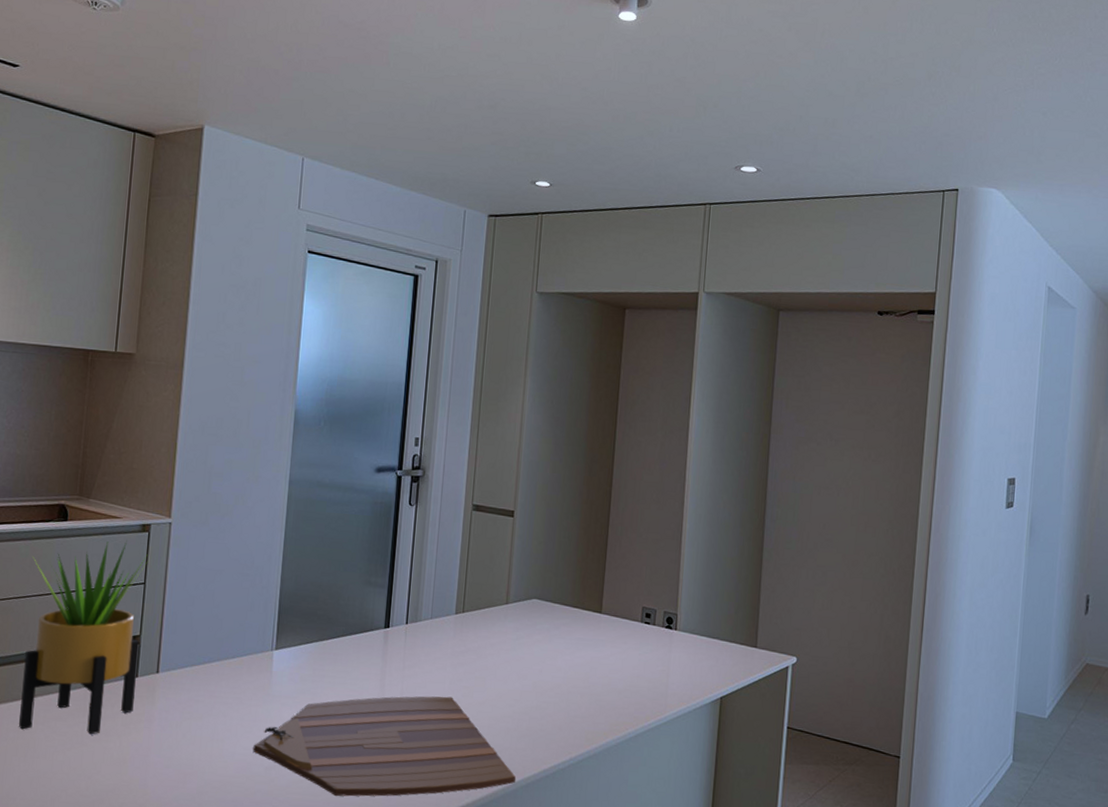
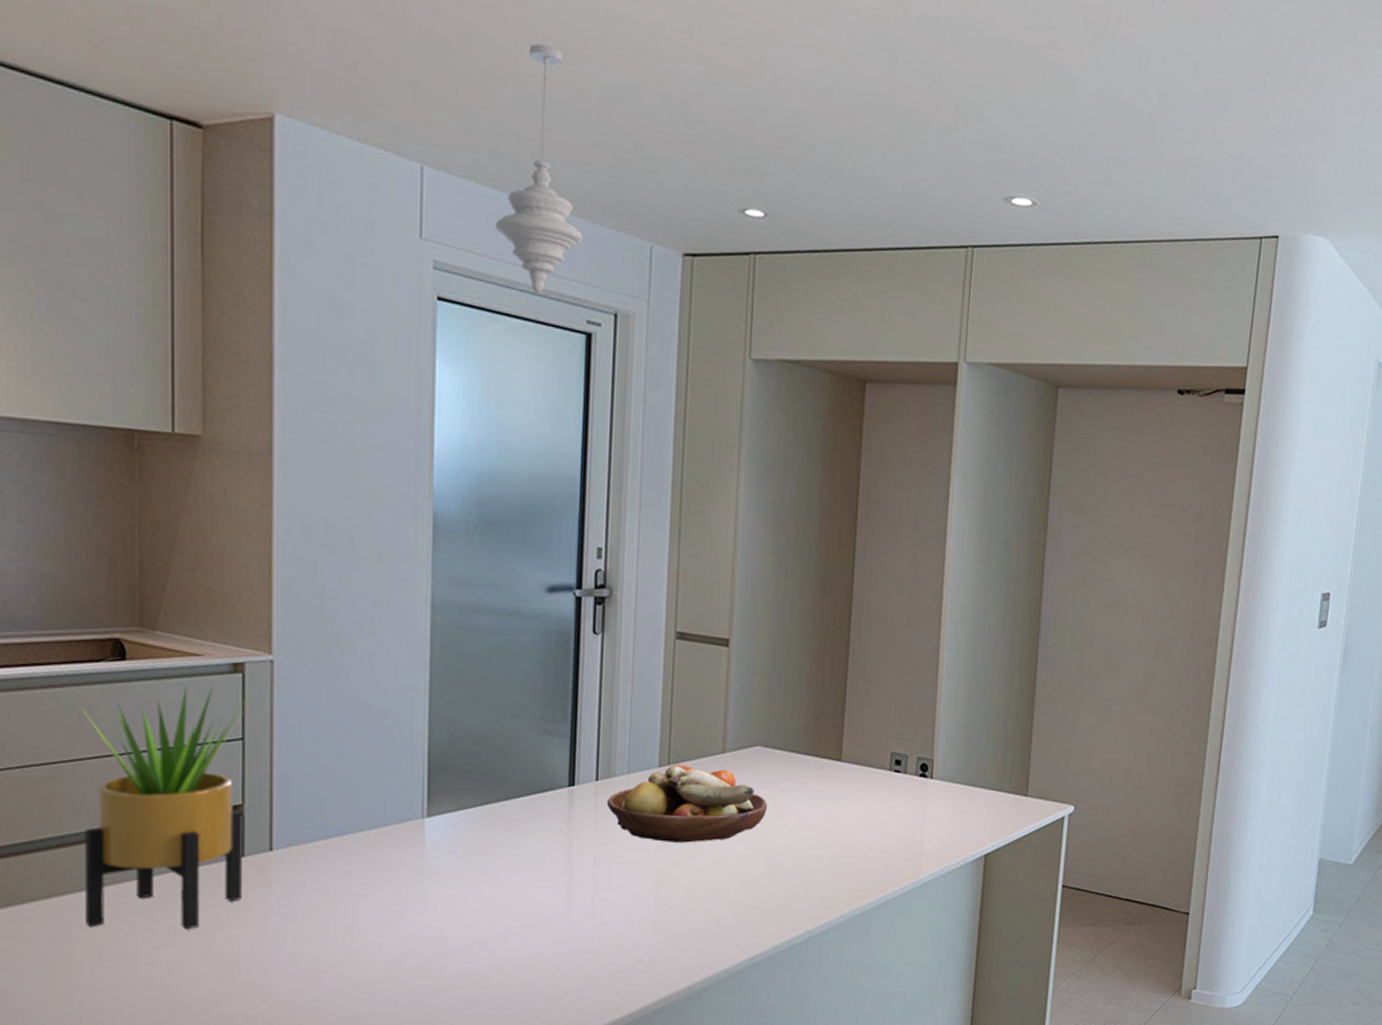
cutting board: present [253,696,516,797] -> none [406,865,740,988]
pendant light: none [352,69,415,247] -> present [495,43,583,294]
fruit bowl: none [413,612,541,678] -> present [606,764,767,843]

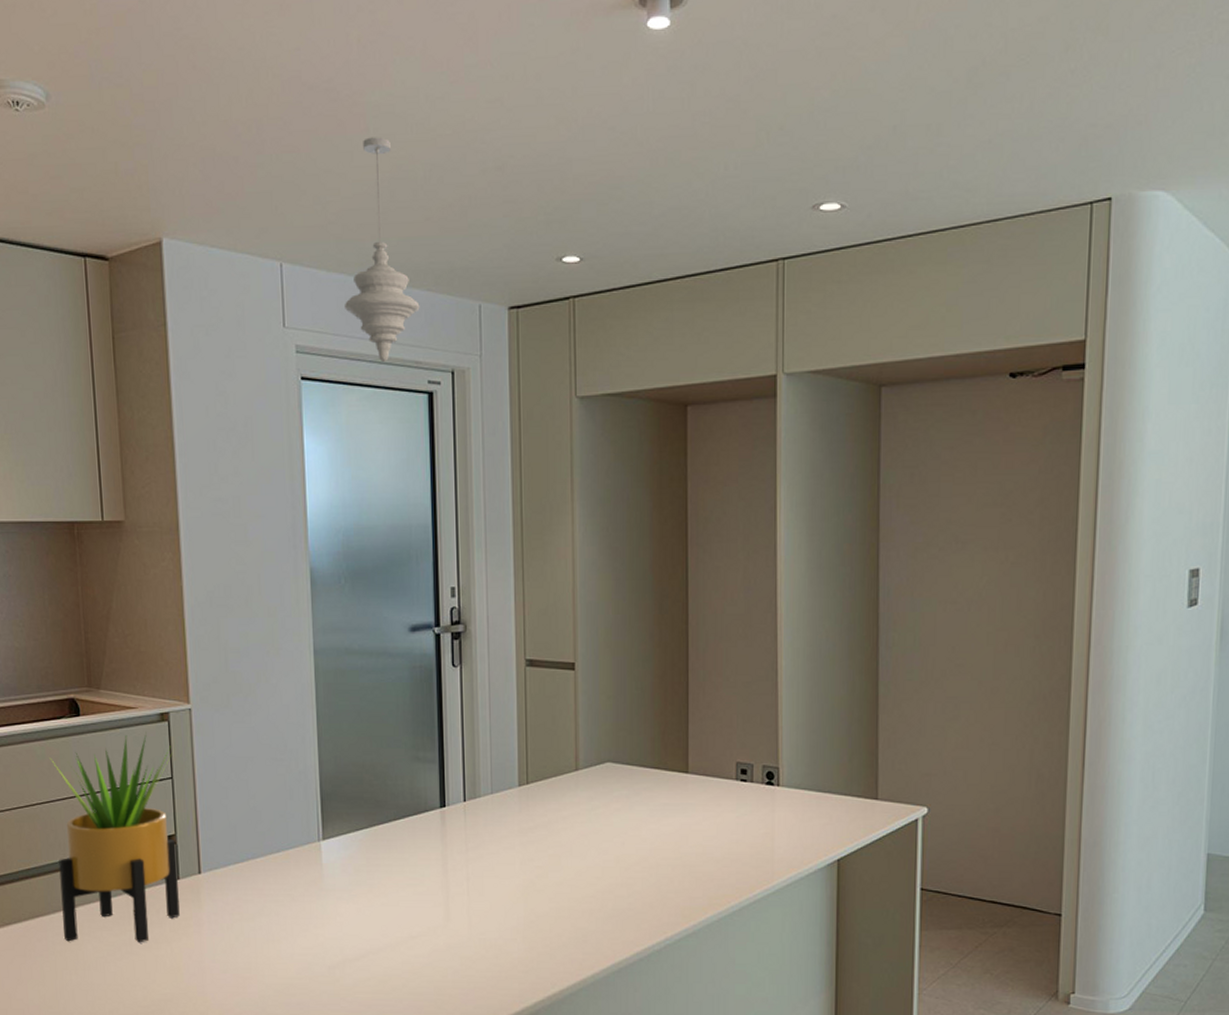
fruit bowl: present [606,764,767,843] -> none [474,783,620,856]

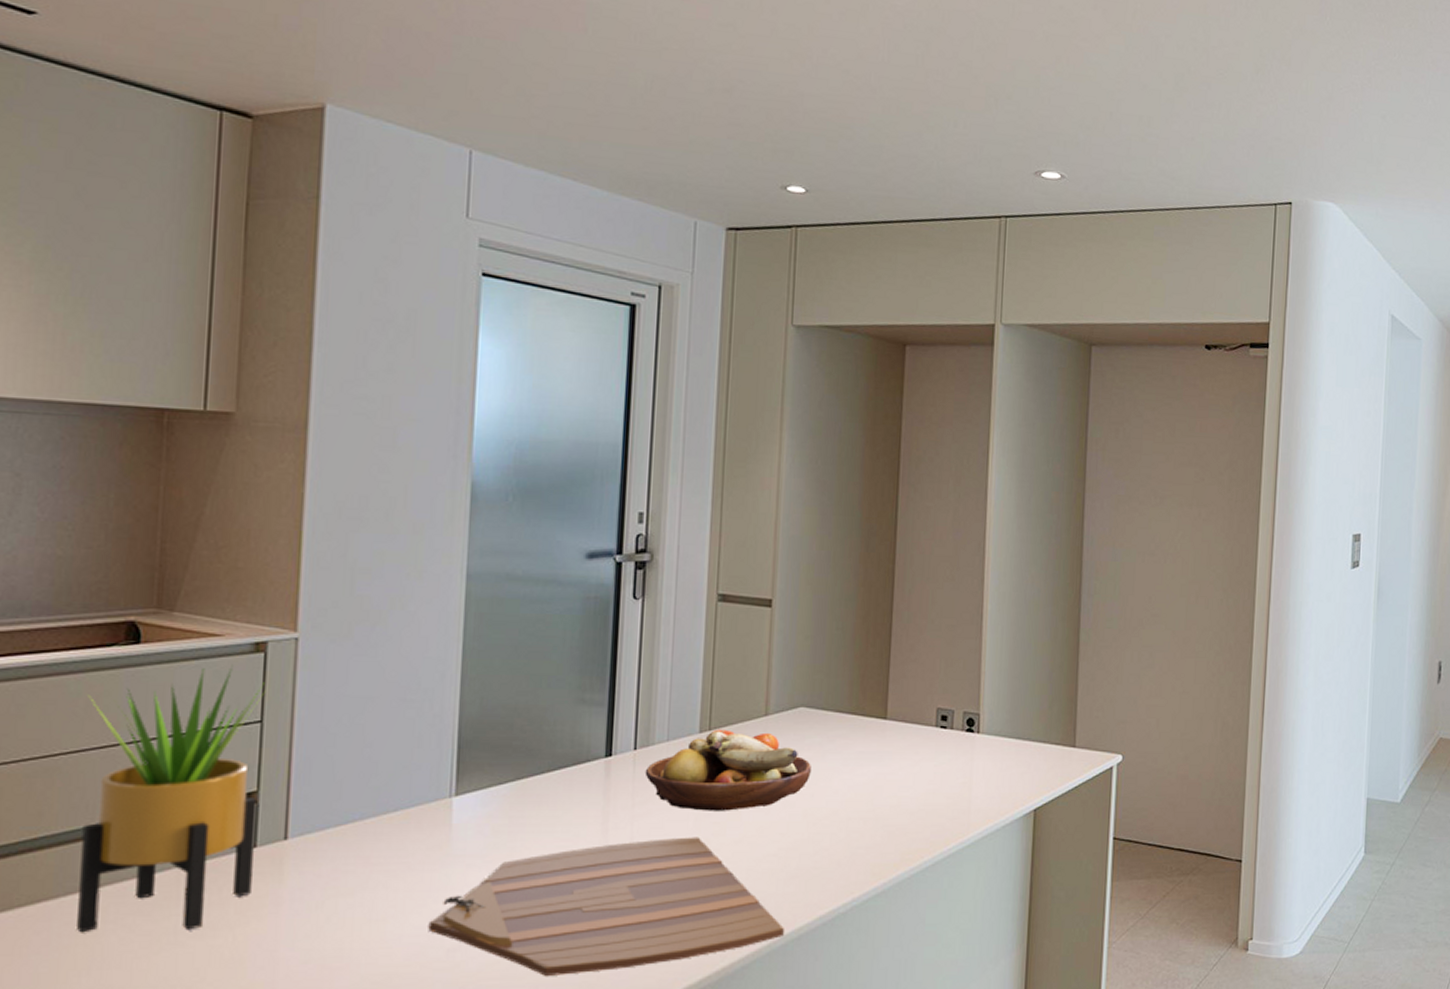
cutting board: none [312,878,605,993] -> present [428,837,784,976]
pendant light: present [345,137,420,363] -> none [542,38,629,268]
fruit bowl: none [474,783,620,856] -> present [644,729,811,811]

